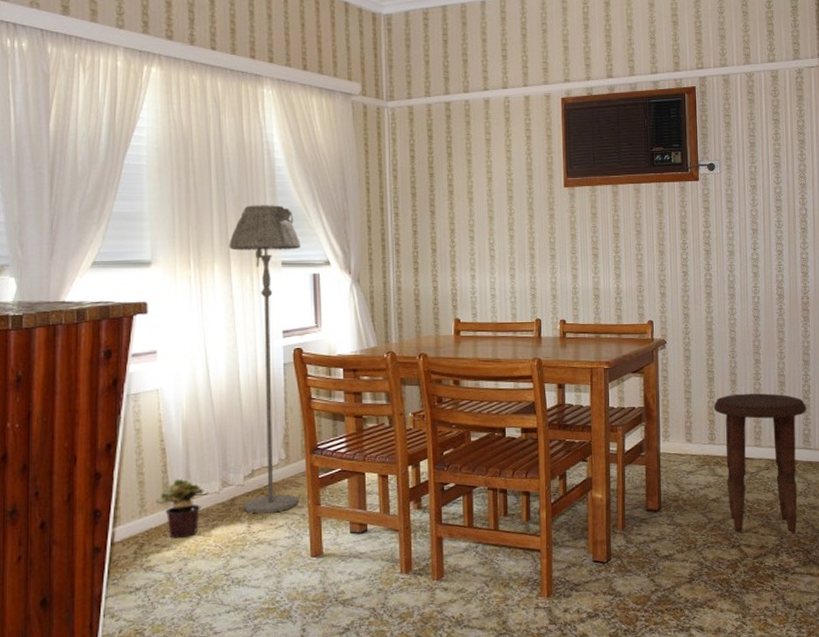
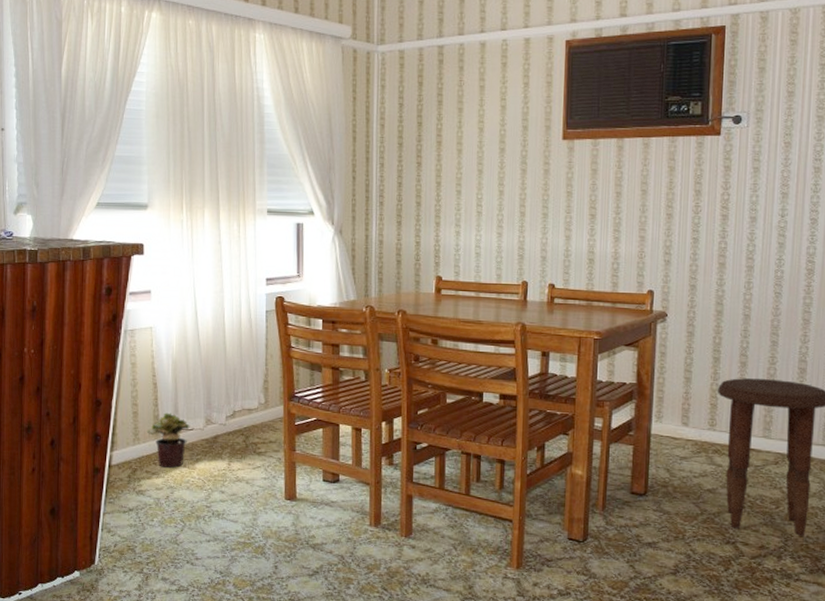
floor lamp: present [229,205,300,514] -> none [218,152,286,454]

